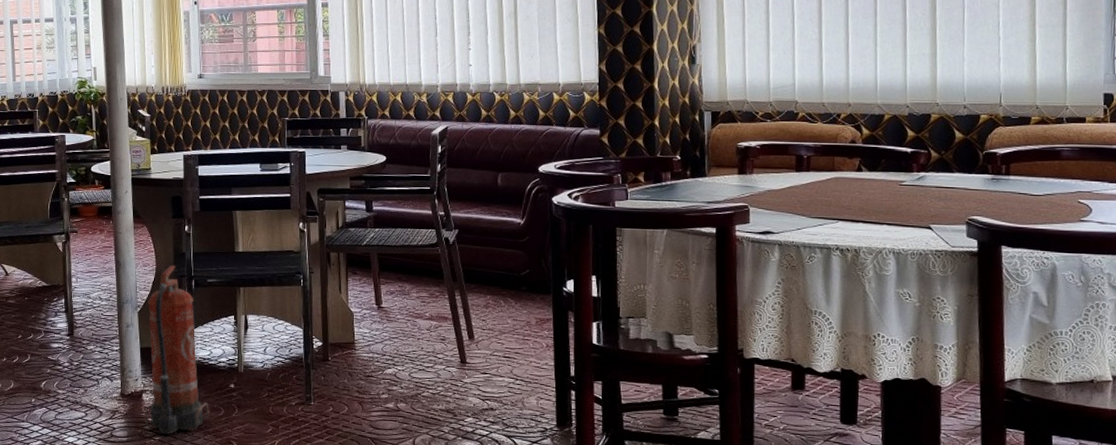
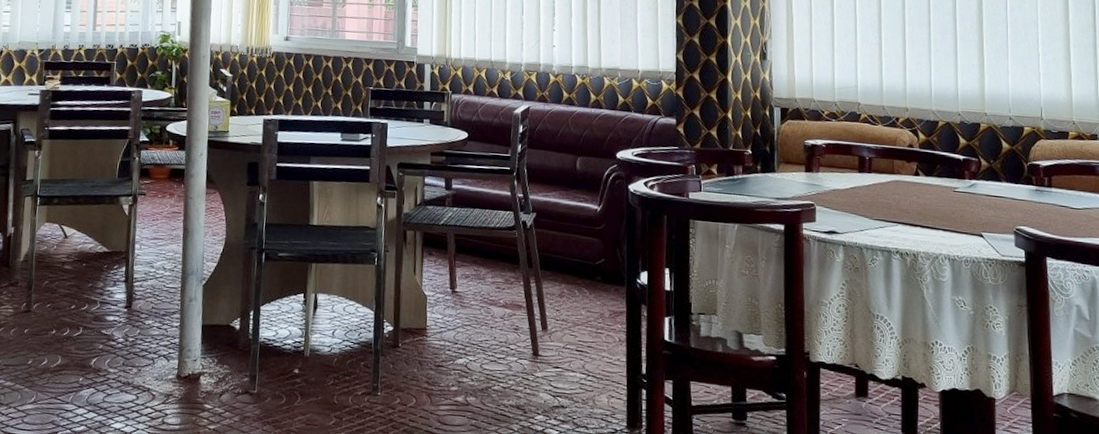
fire extinguisher: present [144,265,209,435] -> none [200,235,271,424]

